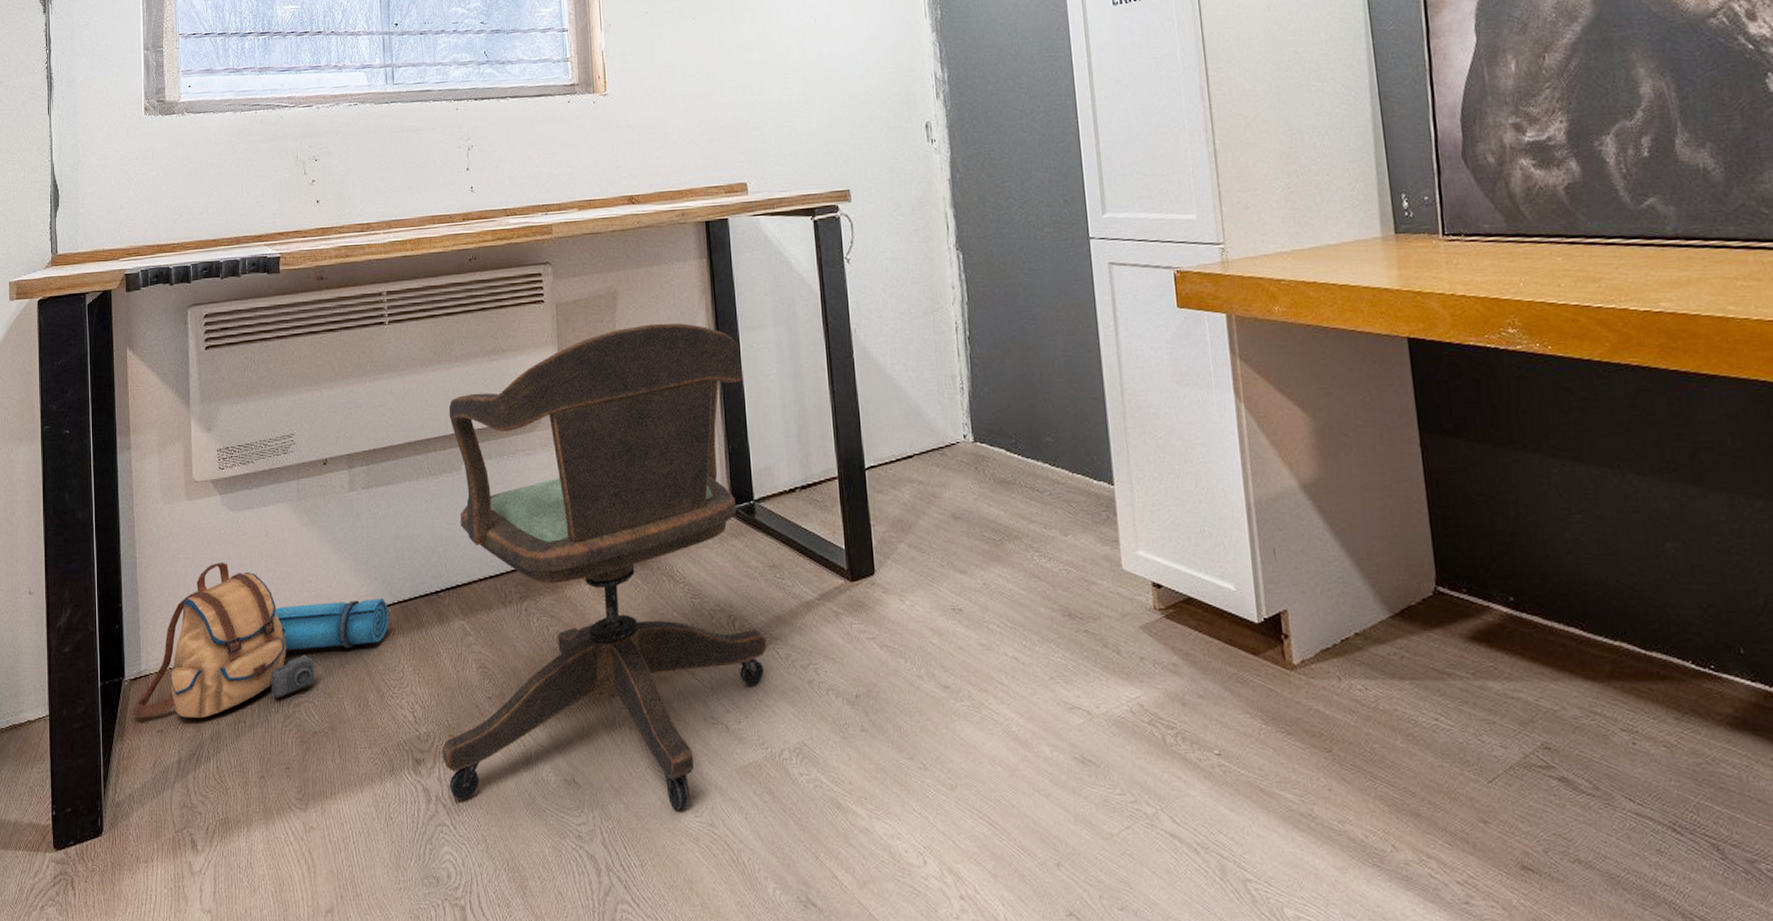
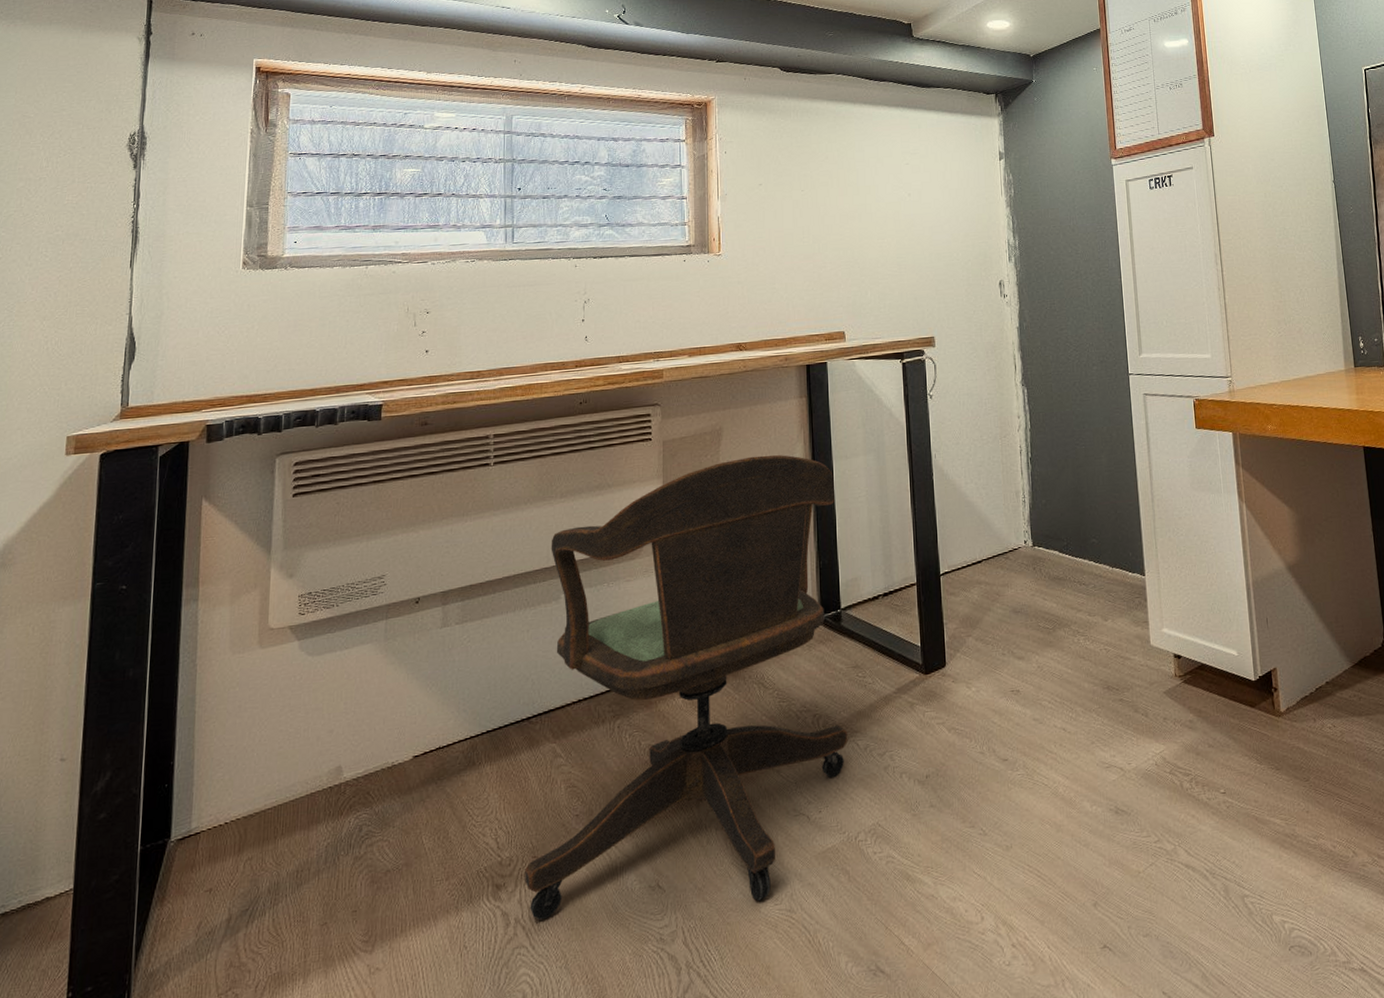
backpack: present [131,562,389,719] -> none [175,708,476,880]

